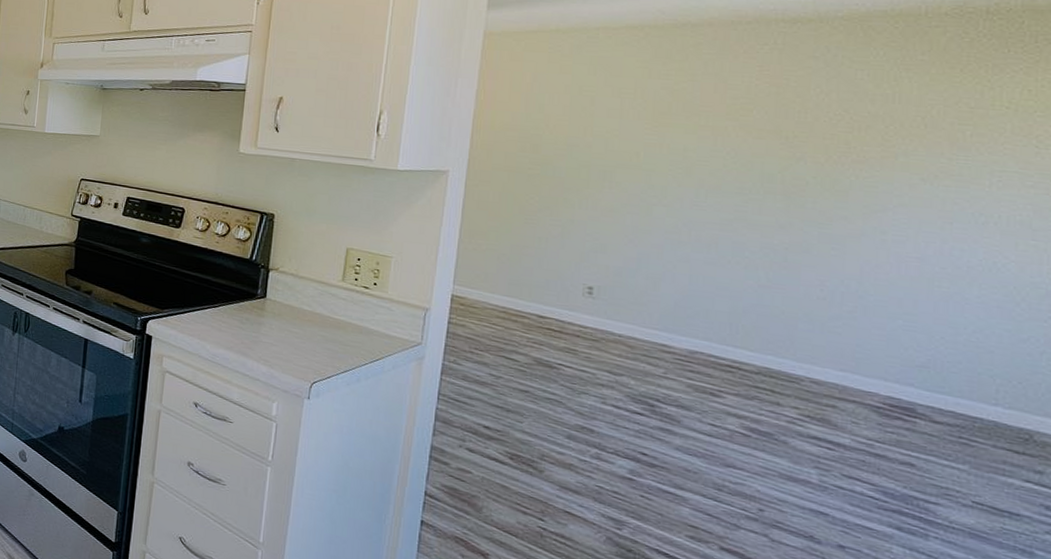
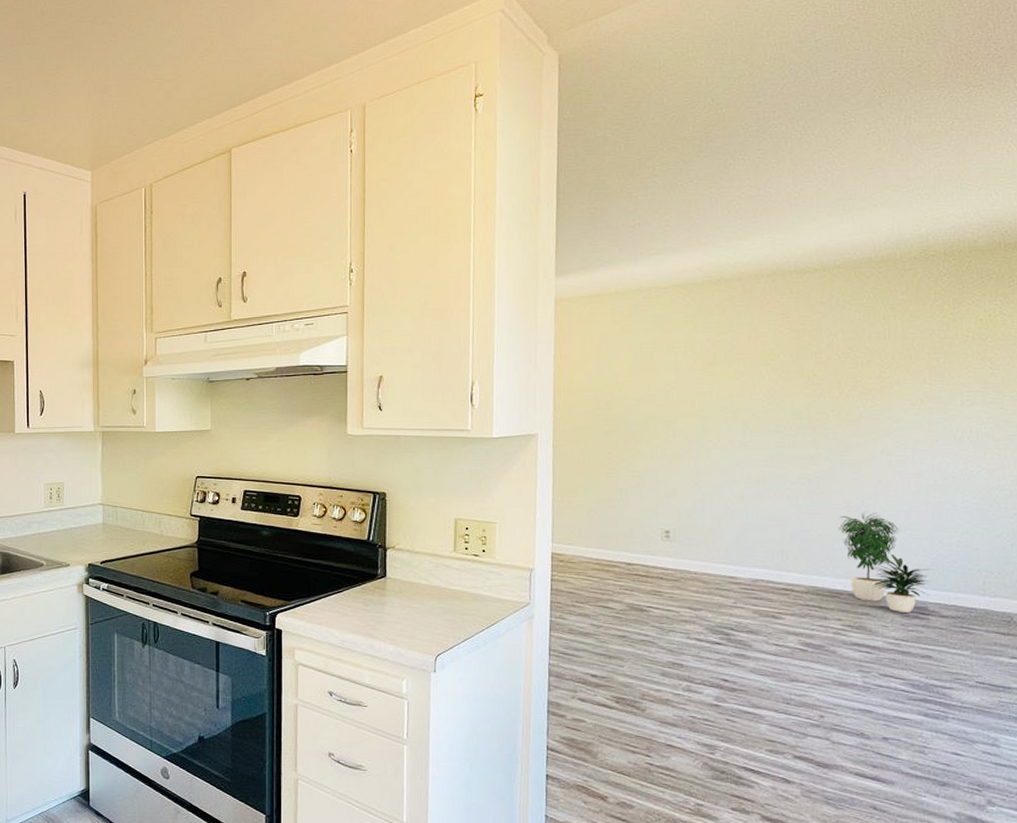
potted plant: none [806,293,923,412] -> present [838,511,930,613]

